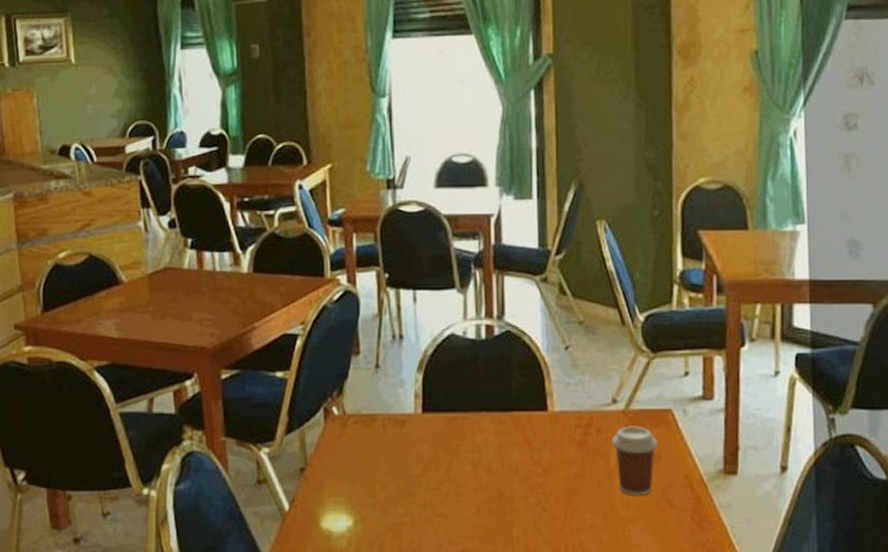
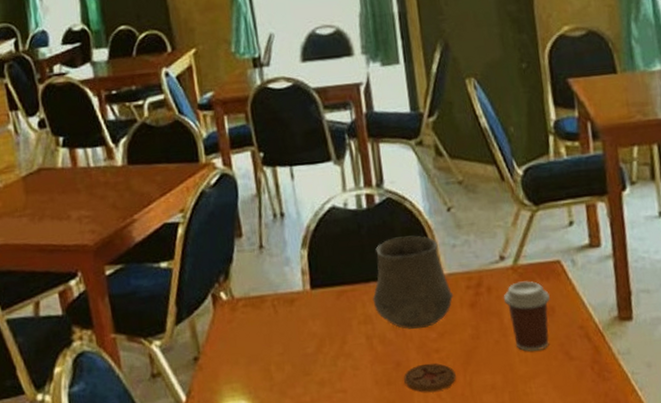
ceramic cup: none [482,370,563,463] -> present [372,235,454,329]
coaster: none [505,497,557,525] -> present [404,363,456,392]

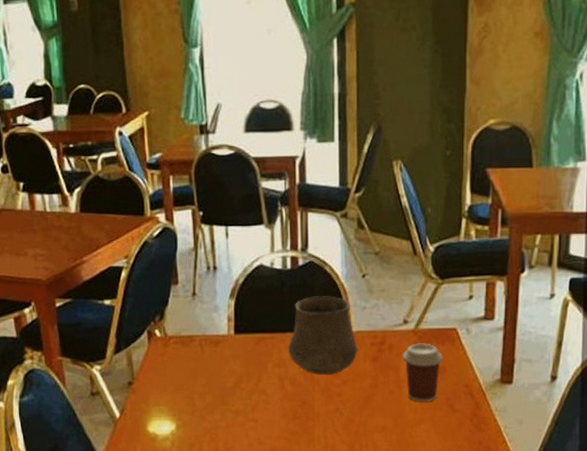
coaster: present [404,363,456,392] -> none [308,404,353,427]

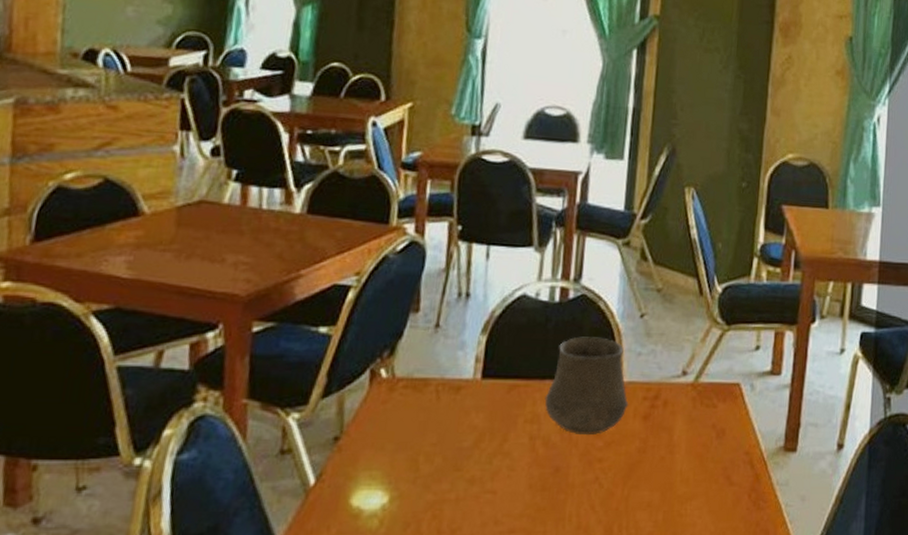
coffee cup: present [402,343,443,402] -> none [677,399,723,472]

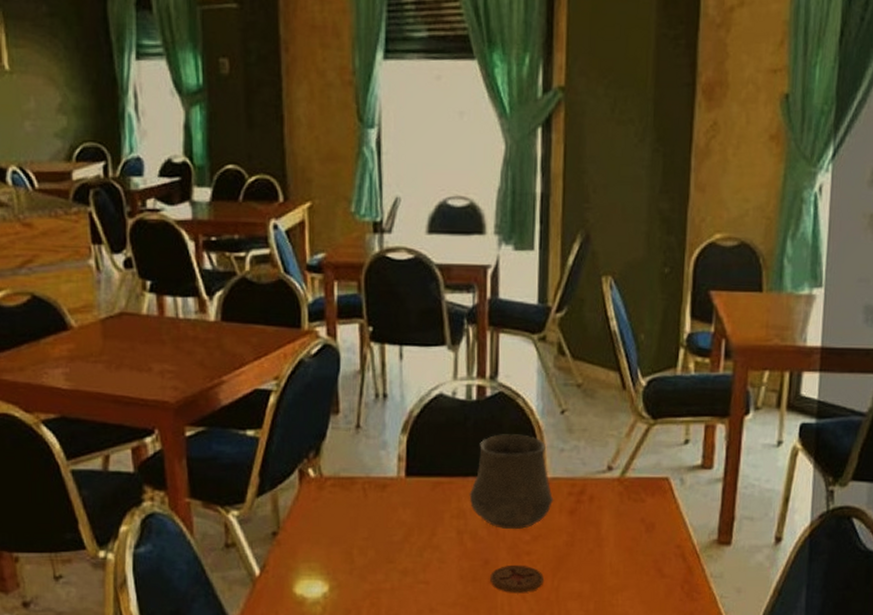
coaster: none [560,472,614,502] -> present [490,564,544,593]

